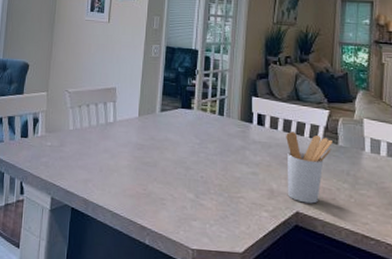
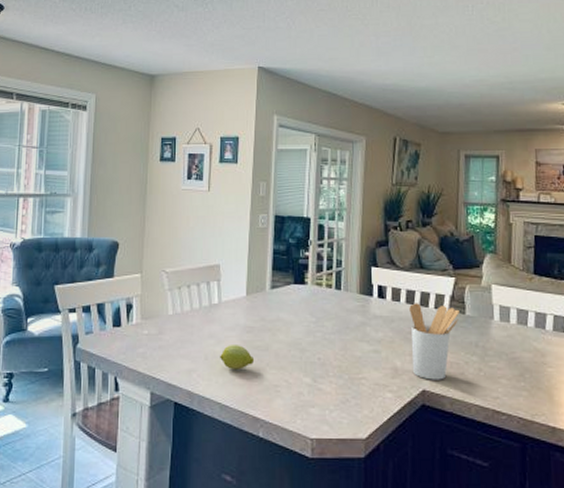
fruit: none [113,159,144,182] -> present [220,345,255,369]

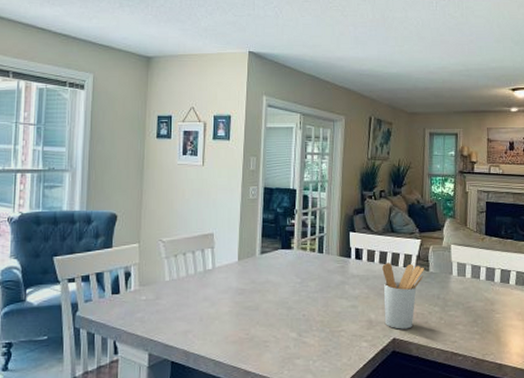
fruit: present [220,345,255,369] -> none [214,306,246,329]

